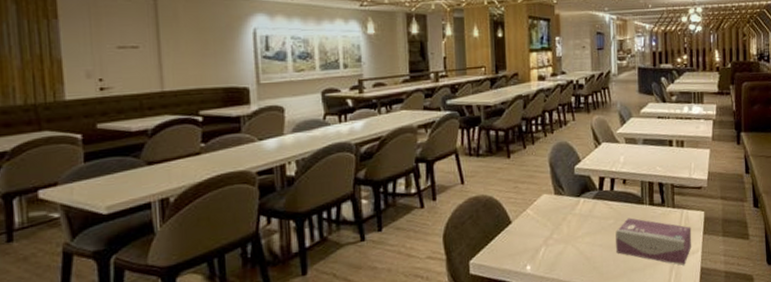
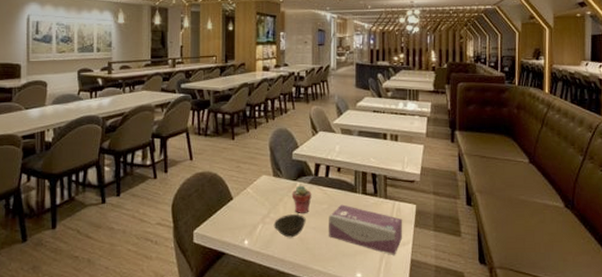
bowl: none [557,232,592,258] -> present [273,214,306,238]
potted succulent: none [575,201,597,231] -> present [291,185,312,213]

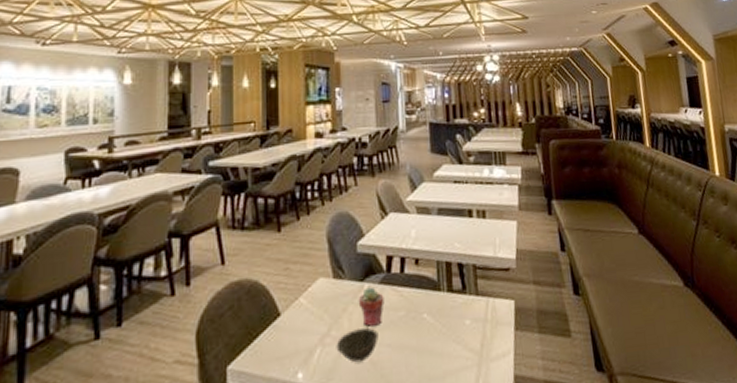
tissue box: present [329,204,403,256] -> none [407,308,502,374]

